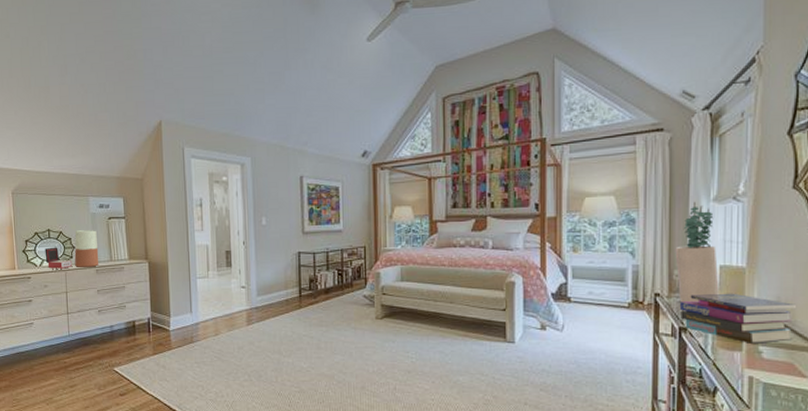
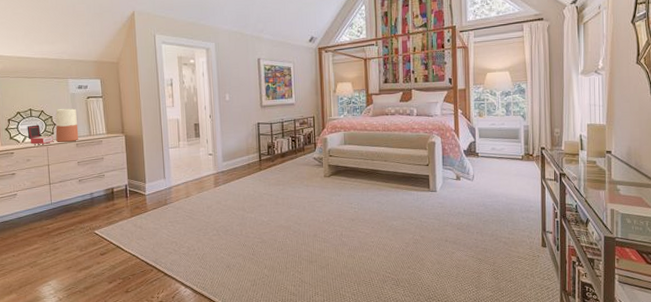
vase: present [675,201,719,303] -> none [555,75,587,154]
books: present [679,293,797,343] -> none [559,145,643,184]

